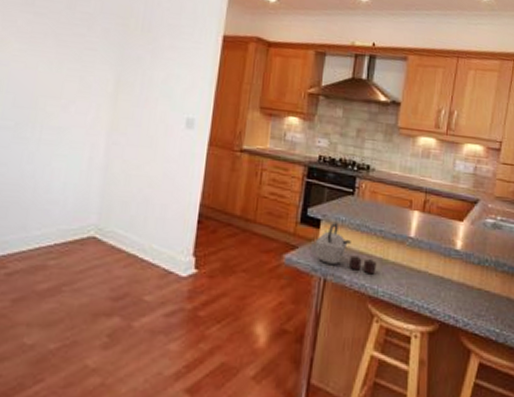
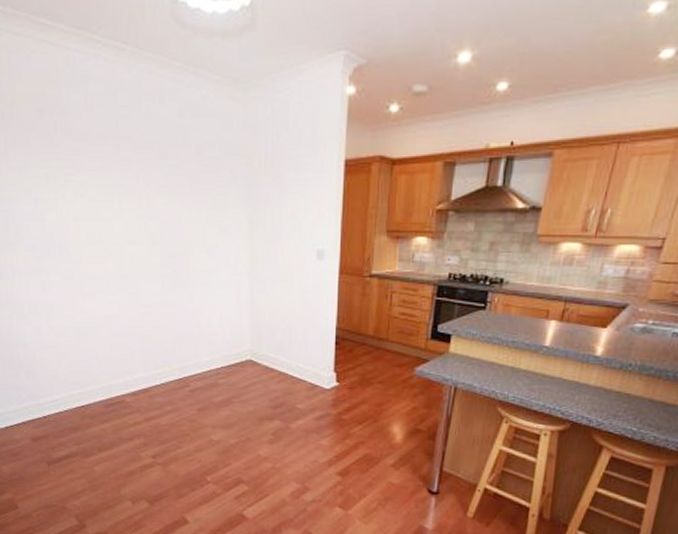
kettle: present [315,221,377,275] -> none [446,336,508,382]

